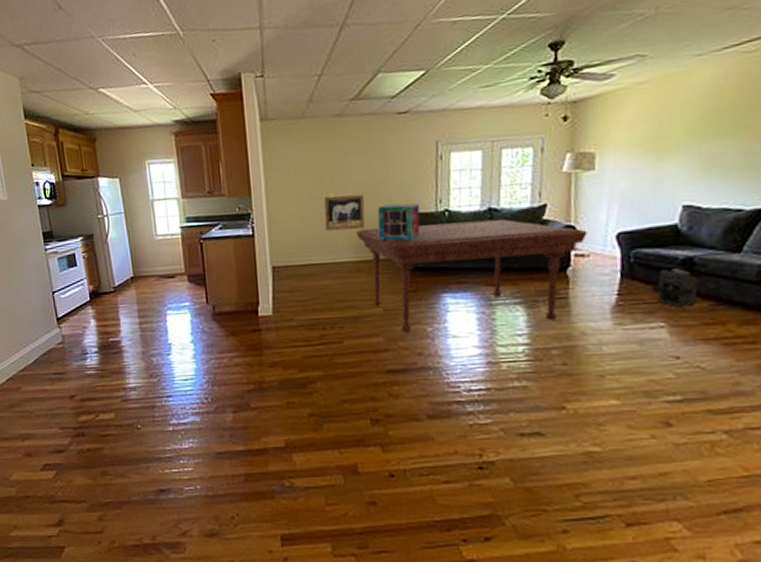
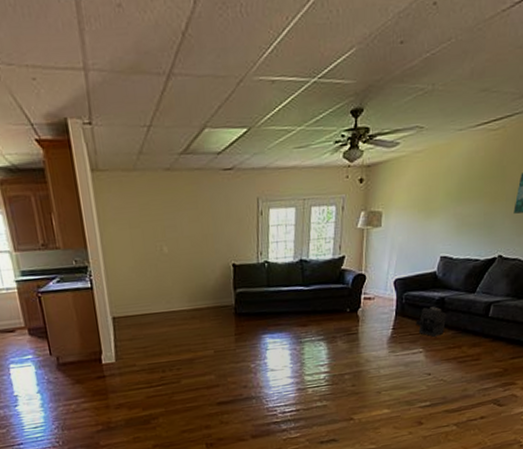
wall art: present [323,194,366,231] -> none [158,247,197,282]
dining table: present [356,219,588,333] -> none [189,269,374,370]
decorative cube: present [377,203,420,241] -> none [207,255,244,290]

